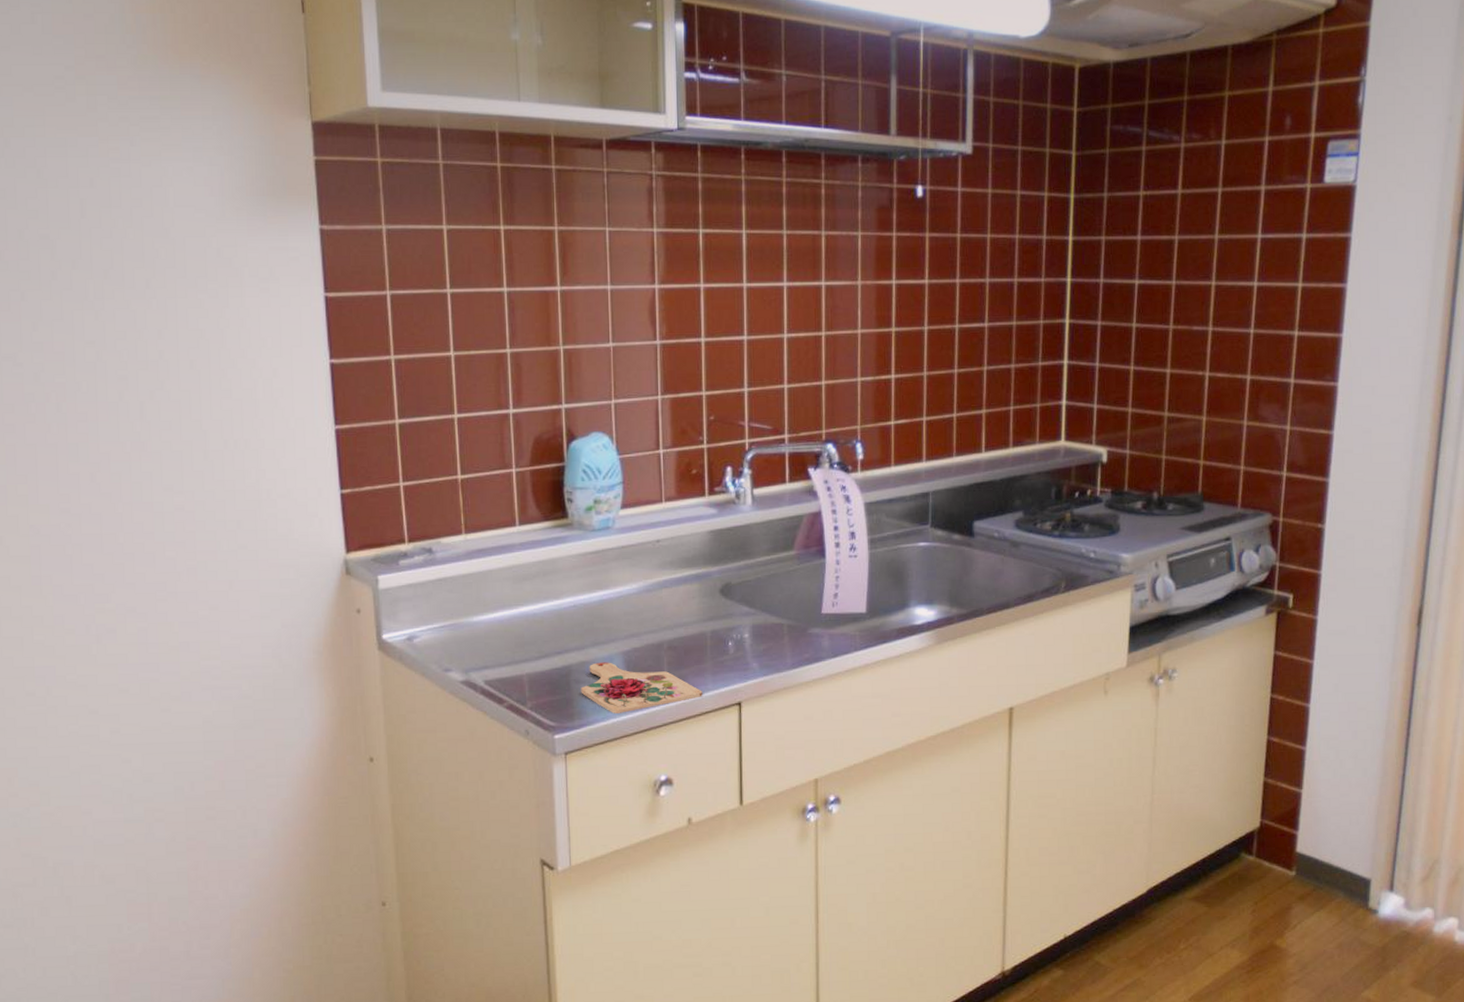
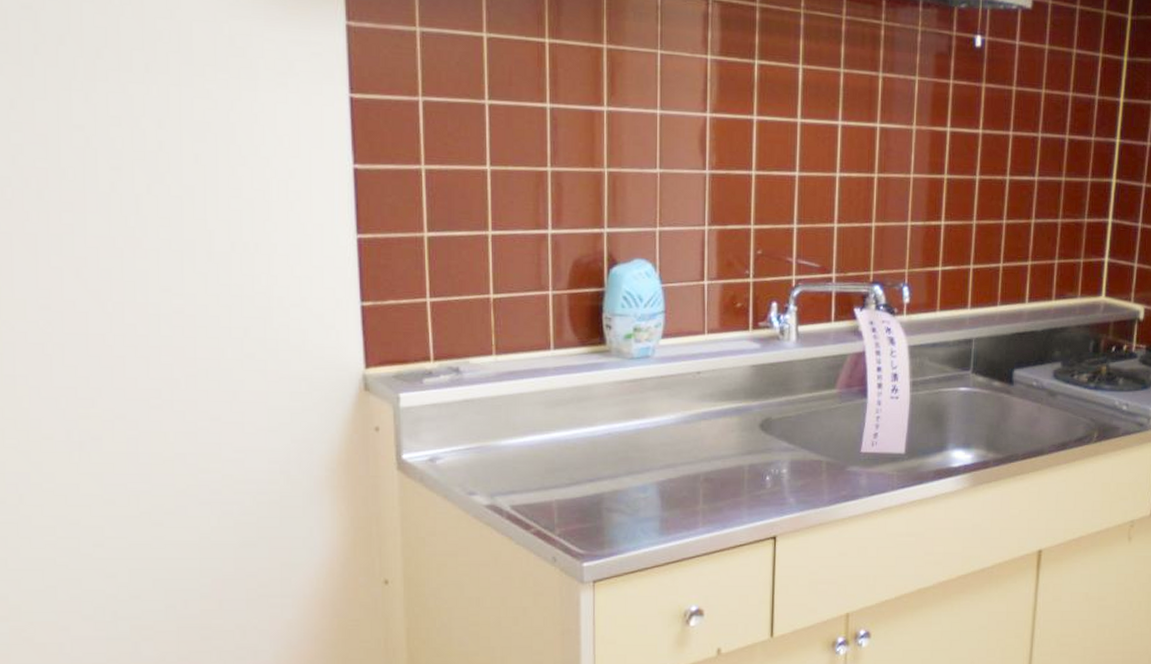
cutting board: present [581,662,702,713] -> none [612,491,737,543]

